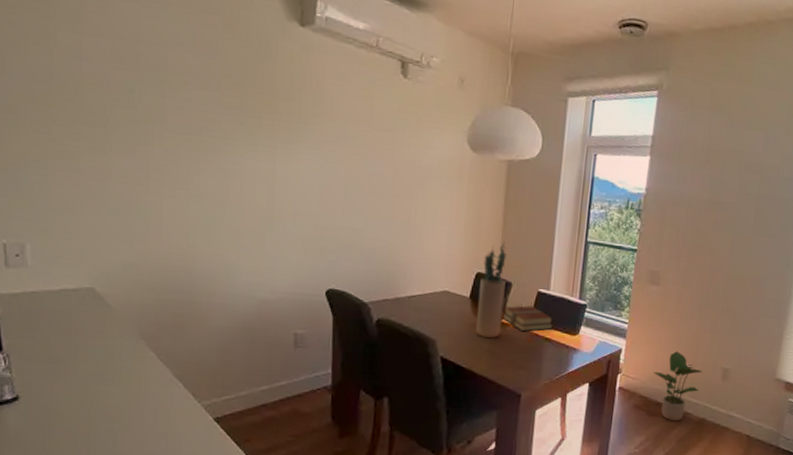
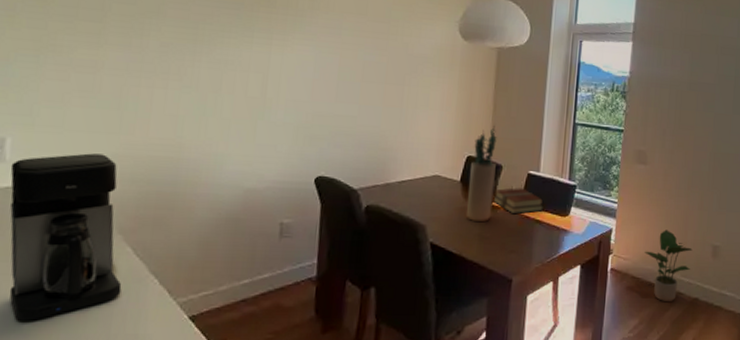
coffee maker: none [33,260,149,417] -> present [9,153,122,321]

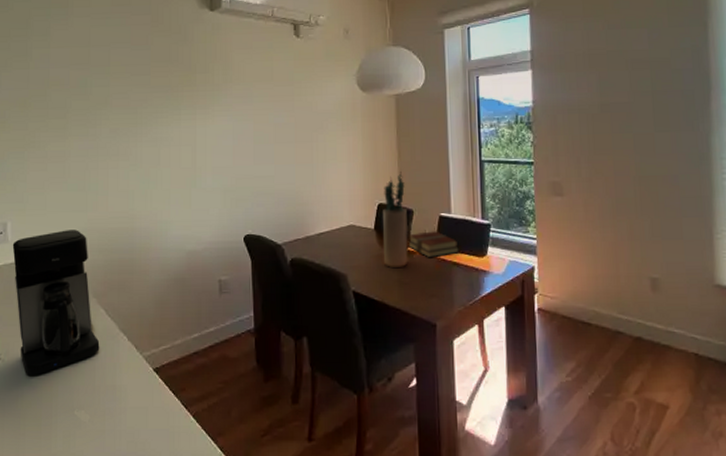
potted plant: present [645,230,693,302] -> none [573,264,628,343]

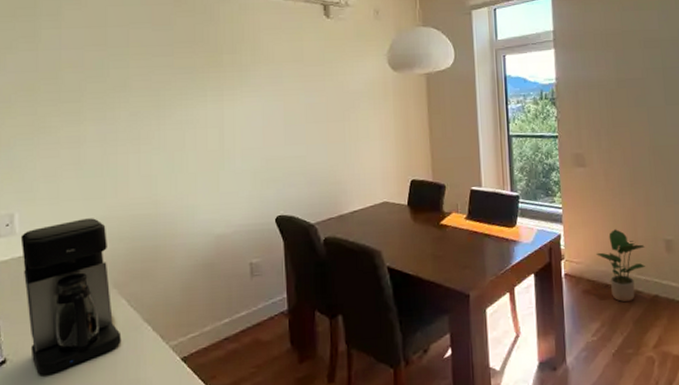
vase: present [383,172,409,267] -> none [416,148,442,242]
books: present [408,231,459,258] -> none [441,204,490,231]
potted plant: none [573,264,628,343] -> present [596,229,645,302]

